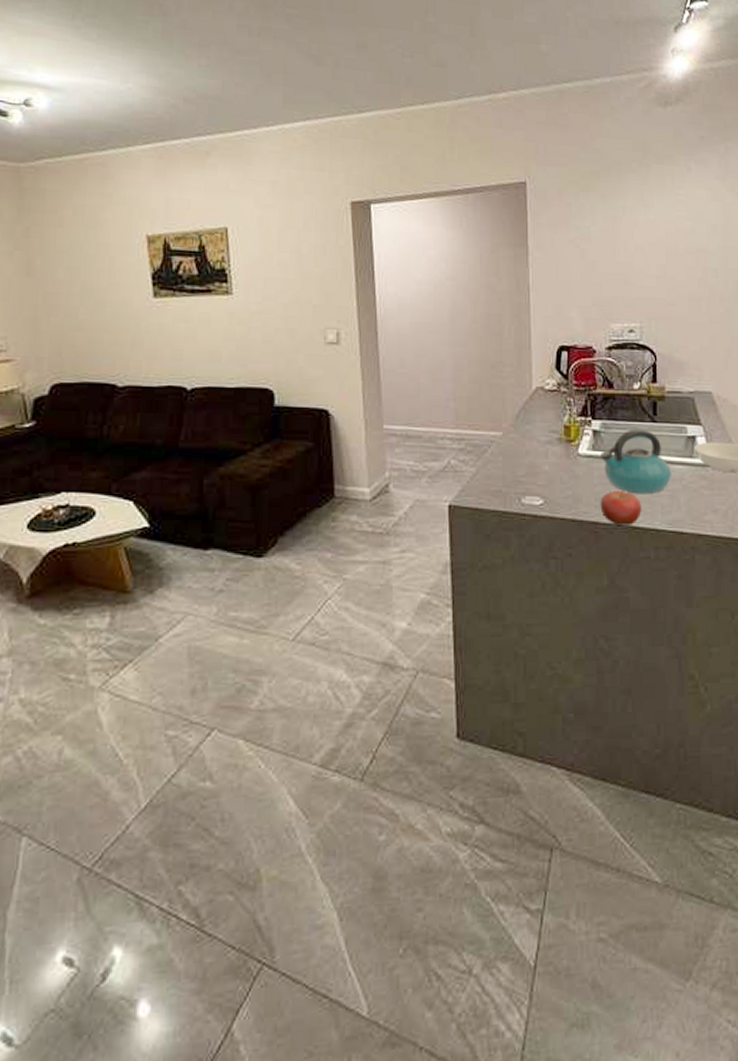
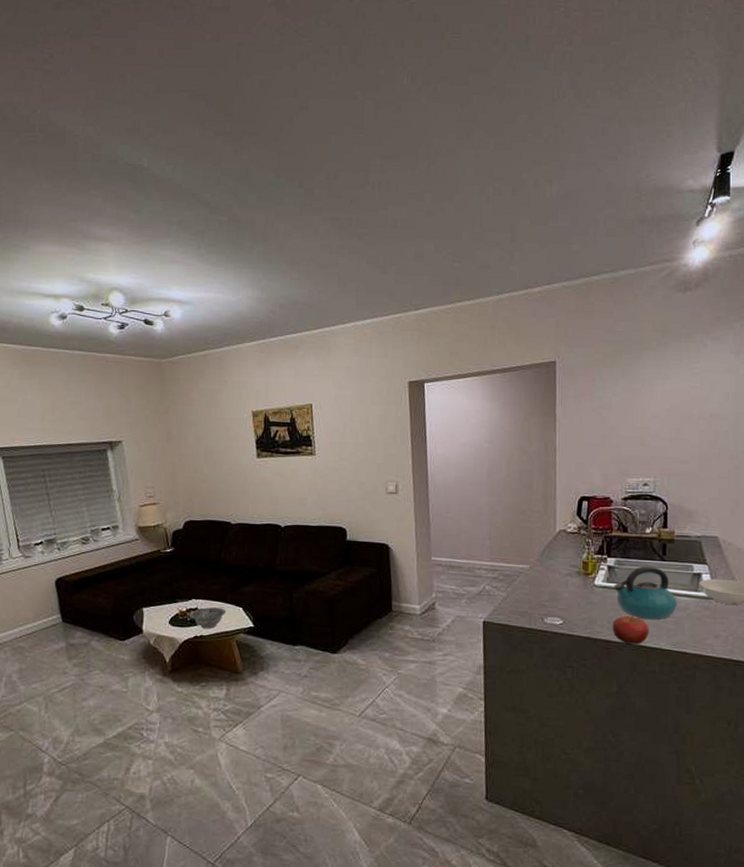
decorative bowl: none [58,503,111,533] -> present [190,607,227,629]

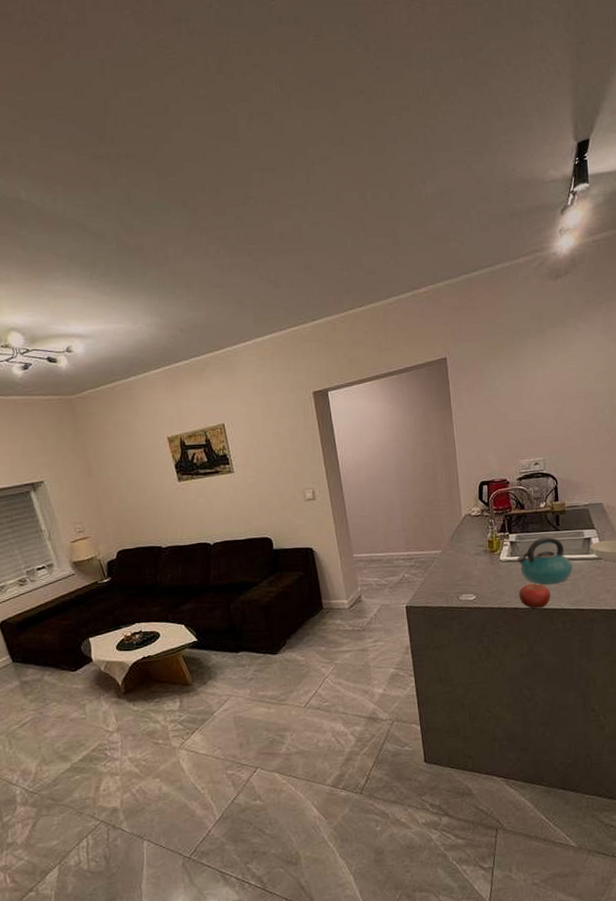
decorative bowl: present [190,607,227,629] -> none [135,627,170,650]

